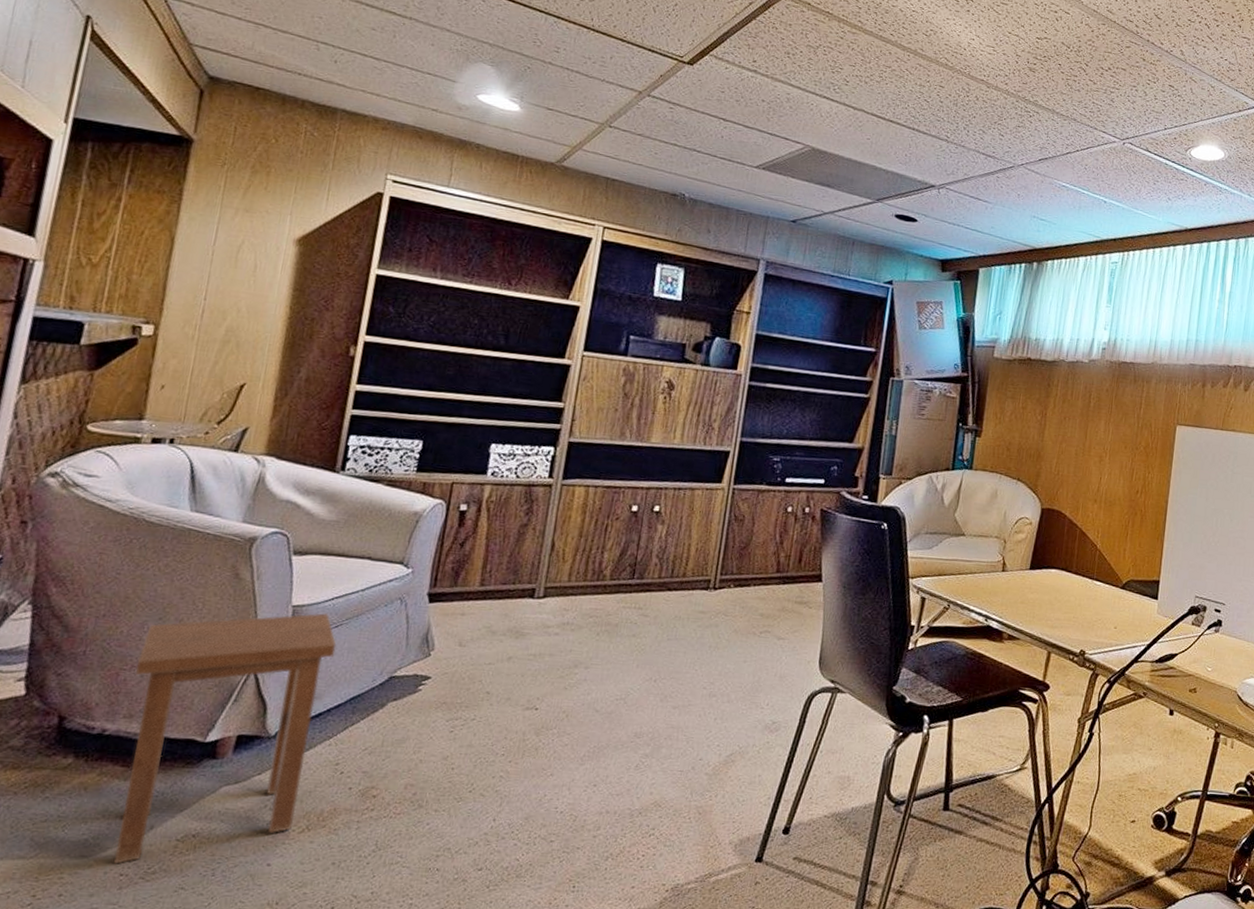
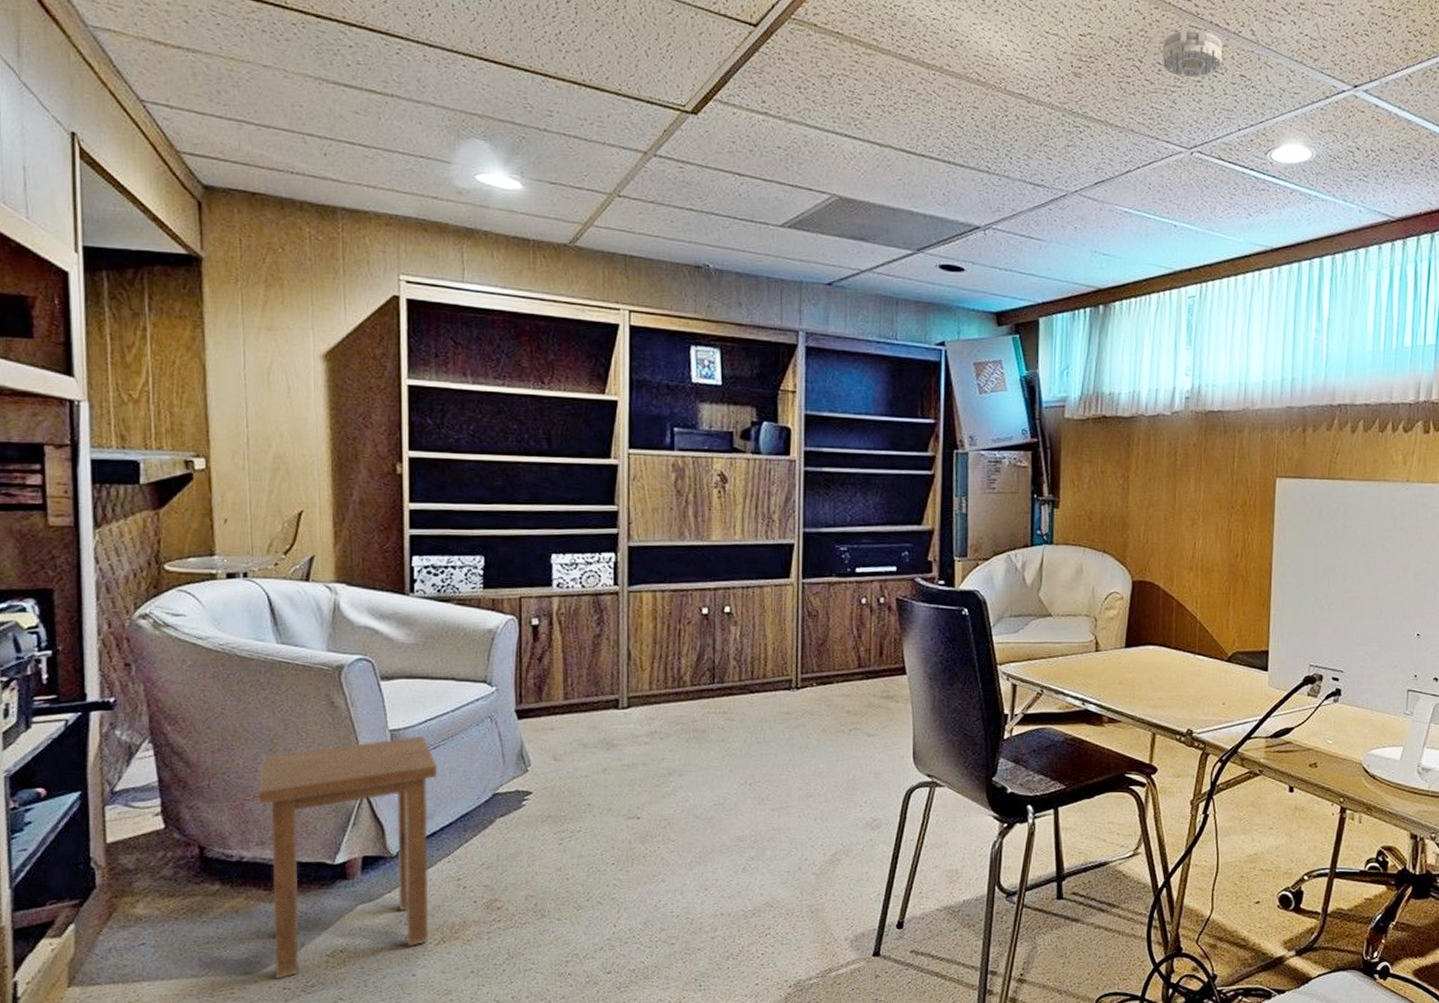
smoke detector: none [1104,43,1156,83] -> present [1162,29,1222,78]

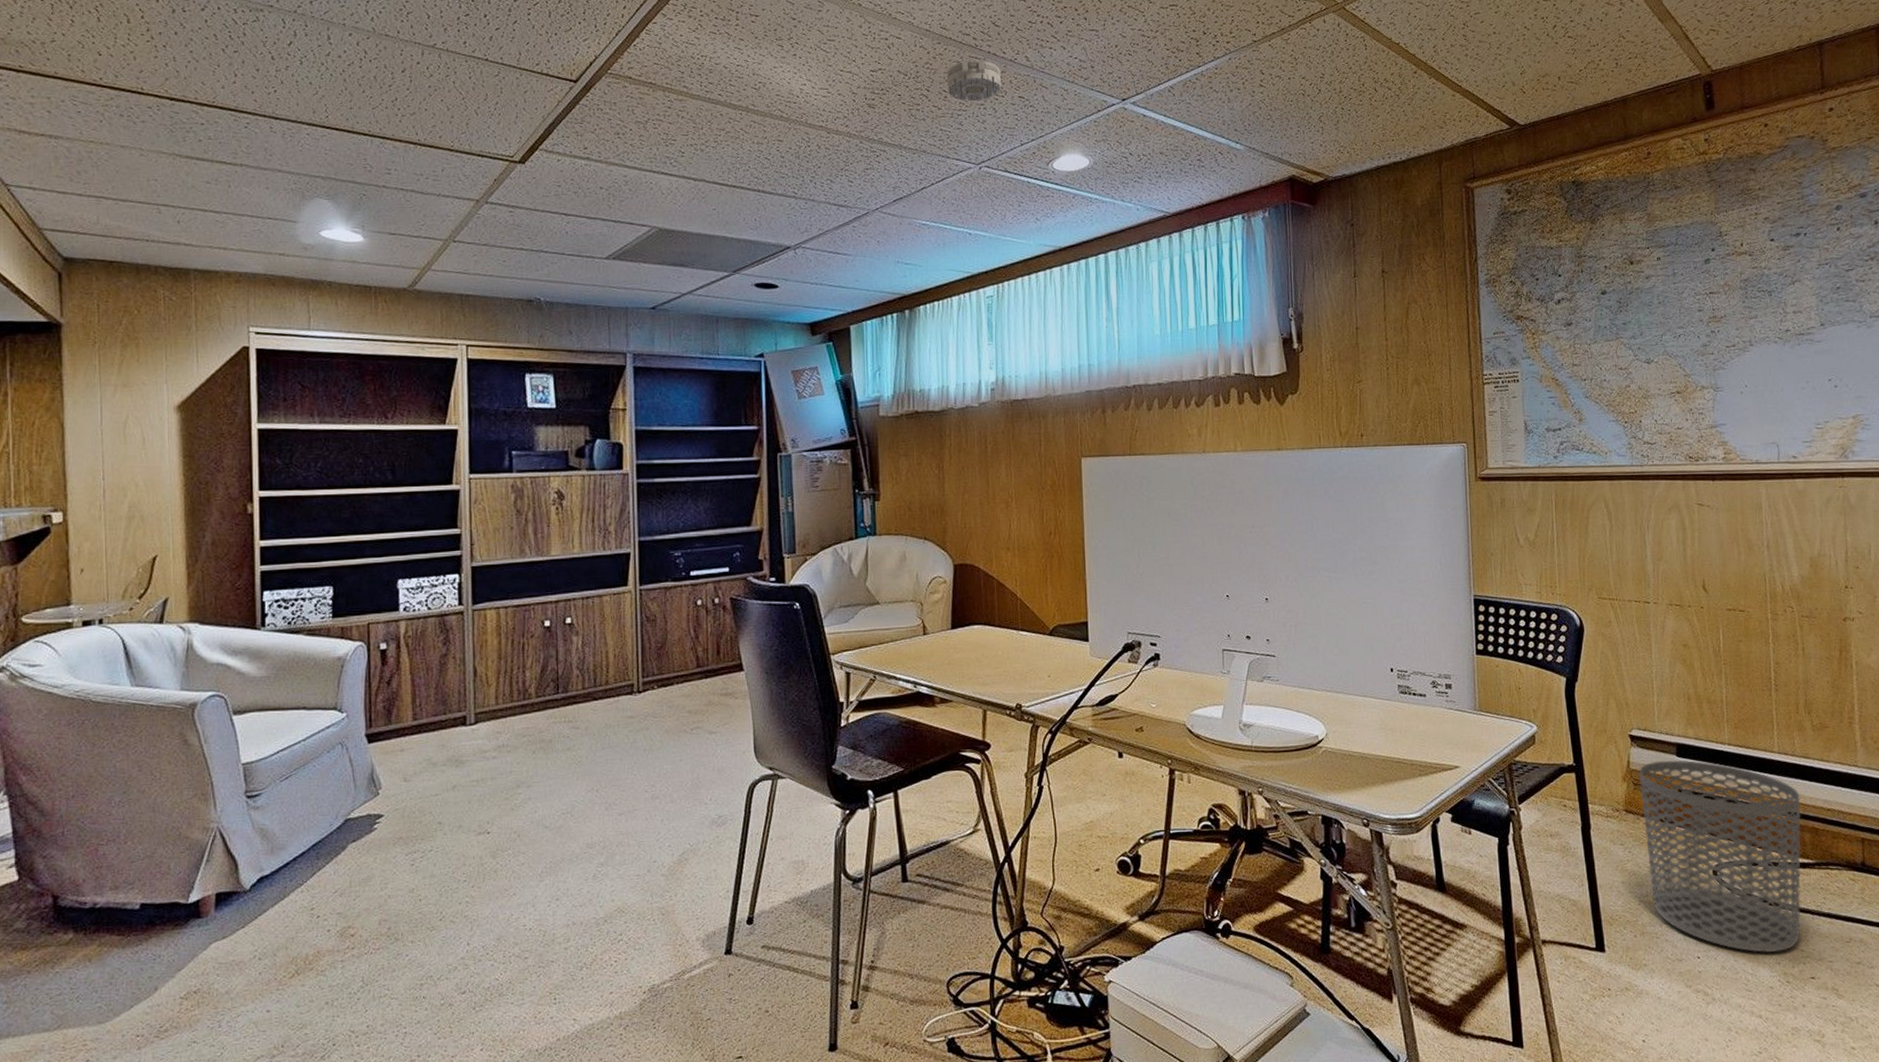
stool: present [257,736,438,979] -> none [111,767,290,1027]

